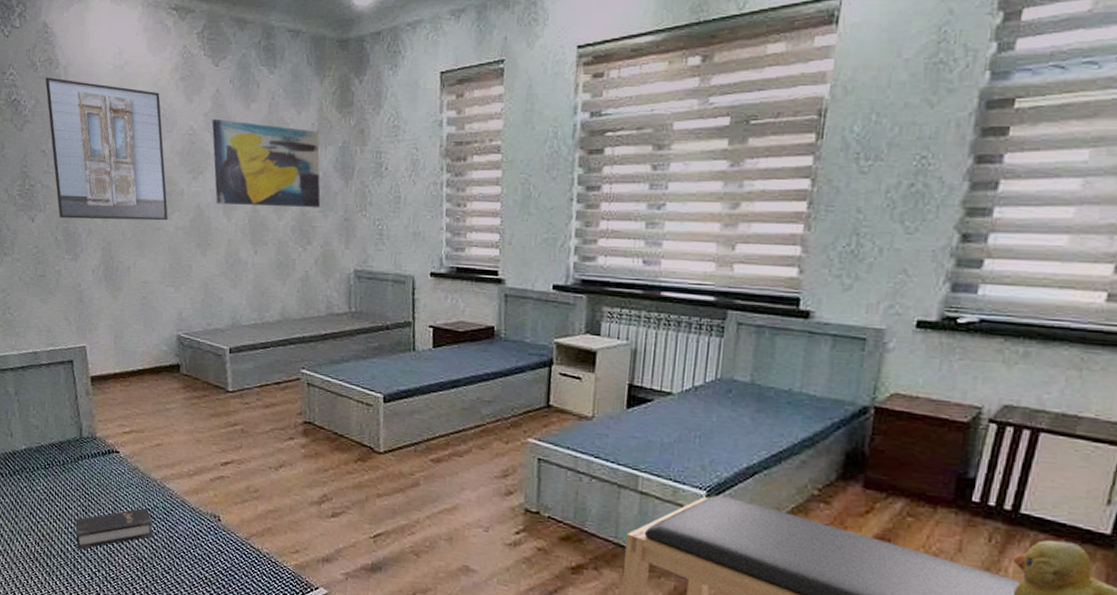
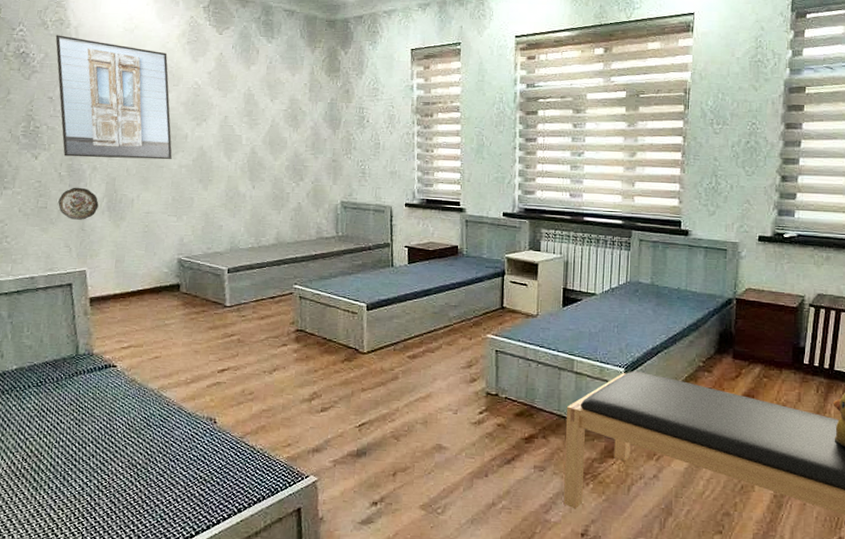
decorative plate: none [56,253,96,290] -> present [58,187,99,220]
hardback book: present [75,507,154,550] -> none [67,416,149,462]
wall art: present [211,118,321,209] -> none [215,76,312,152]

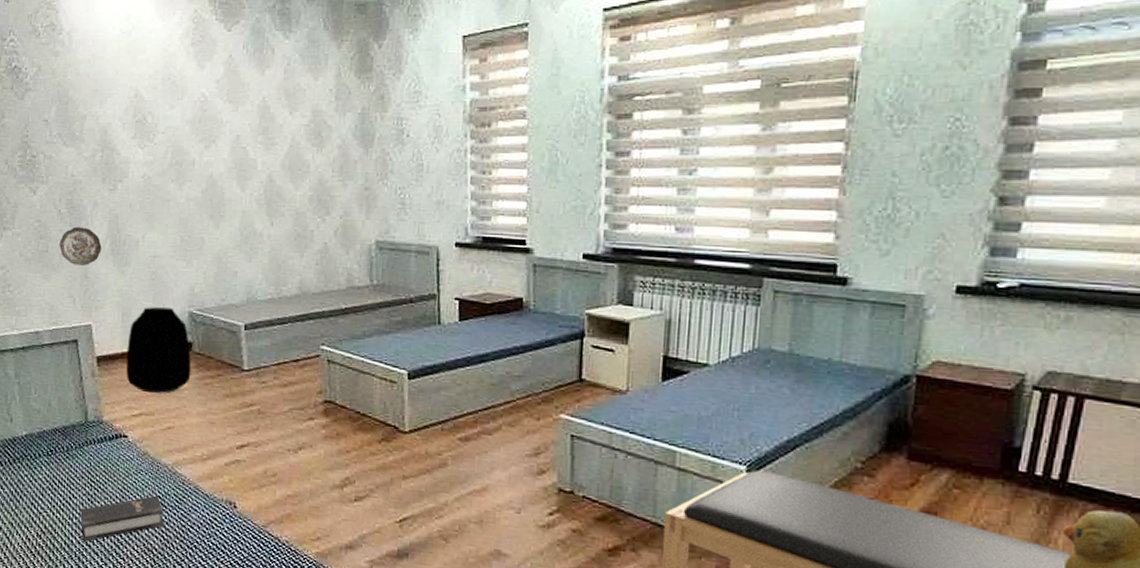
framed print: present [55,35,172,160] -> none [48,43,179,192]
hardback book: none [67,416,149,462] -> present [80,495,165,542]
backpack: none [117,255,179,328] -> present [125,307,192,393]

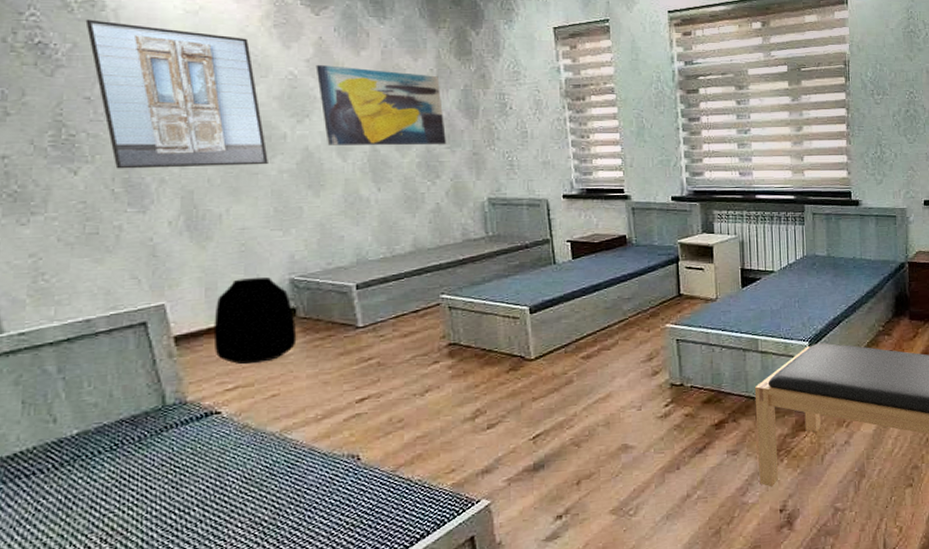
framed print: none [48,43,179,192] -> present [85,19,268,169]
decorative plate: present [59,226,102,266] -> none [115,205,174,245]
hardback book: present [80,495,165,542] -> none [162,466,276,533]
wall art: none [224,85,340,177] -> present [316,64,447,146]

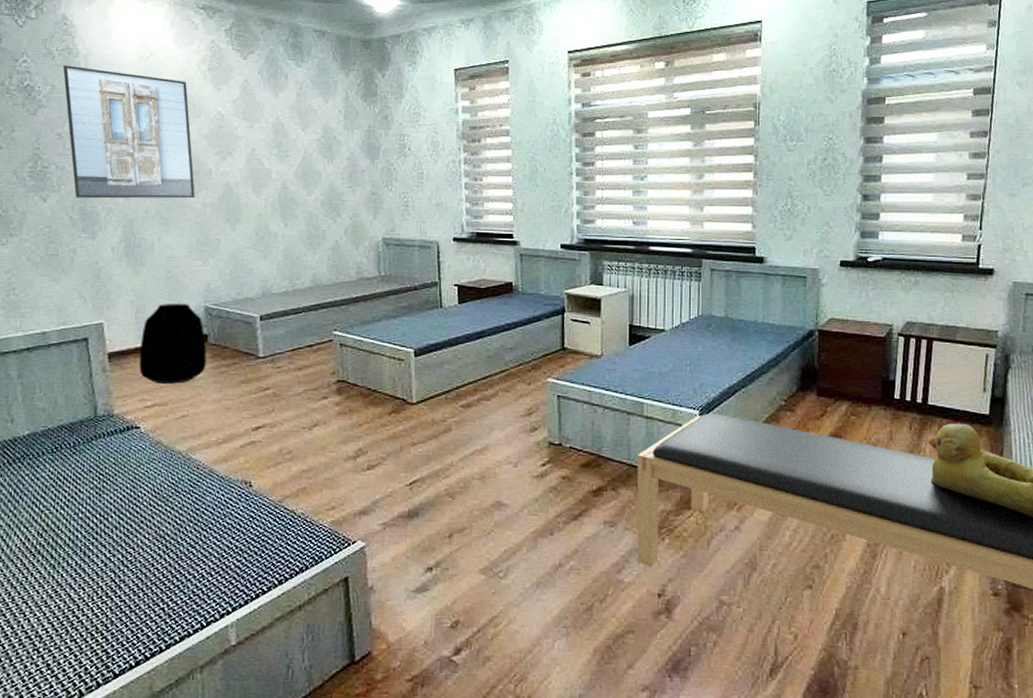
wall art: present [316,64,447,146] -> none [240,105,349,184]

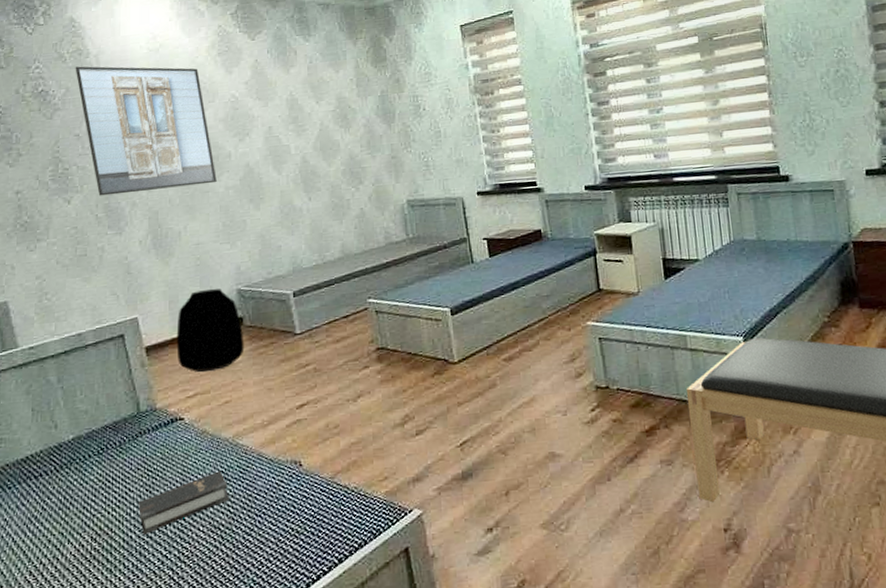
hardback book: none [87,482,178,535] -> present [138,471,230,534]

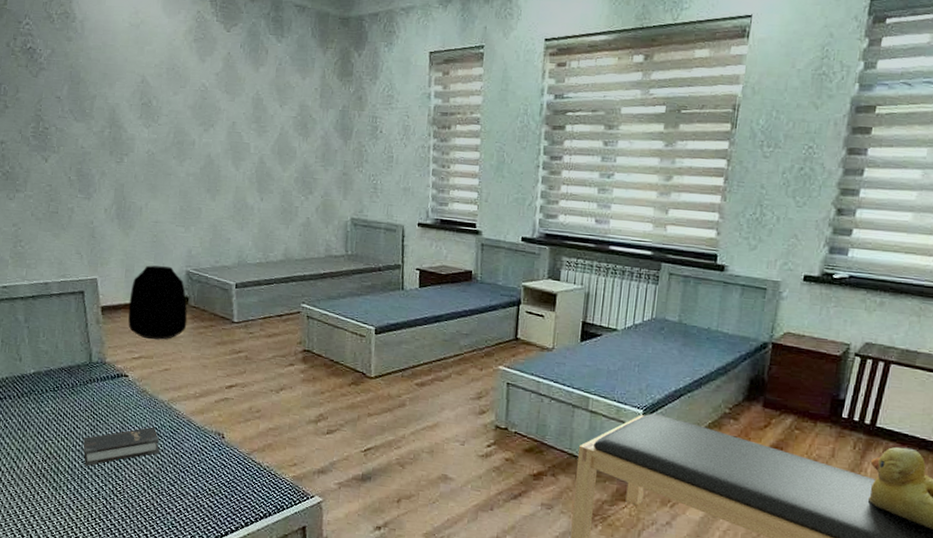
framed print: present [75,66,217,196] -> none [61,29,180,167]

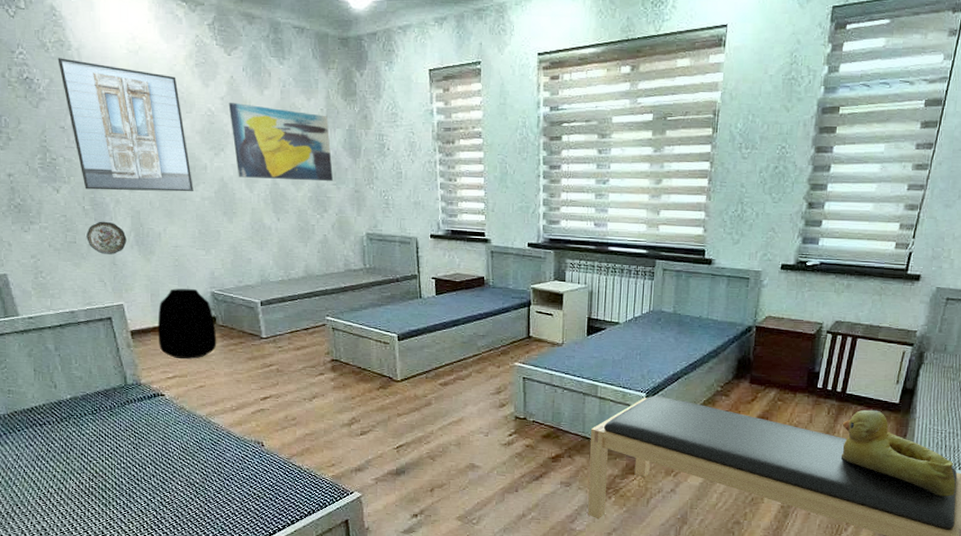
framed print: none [61,29,180,167] -> present [57,58,193,192]
decorative plate: none [69,192,108,227] -> present [86,221,127,255]
hardback book: present [83,427,160,466] -> none [127,440,204,482]
wall art: none [222,78,322,163] -> present [228,102,334,182]

